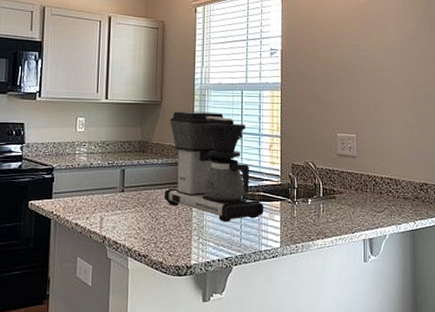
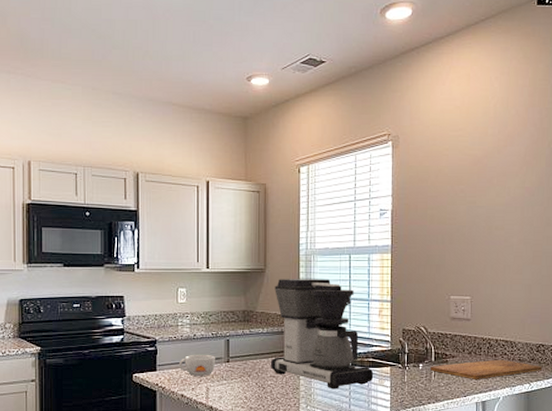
bowl: none [74,183,110,205] -> present [178,354,215,376]
cutting board: none [319,196,427,216] -> present [430,359,543,379]

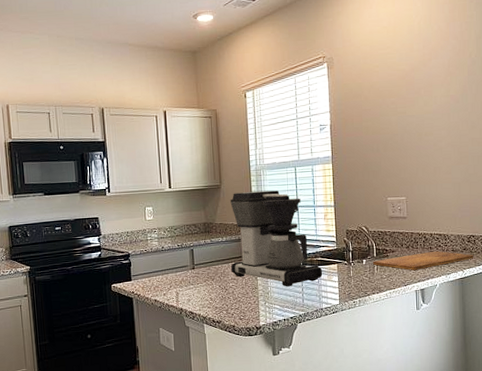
bowl: present [178,354,215,376] -> none [150,263,182,283]

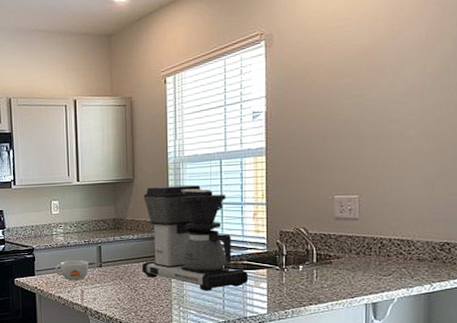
bowl: none [150,263,182,283] -> present [54,260,89,280]
cutting board: present [373,251,474,270] -> none [312,259,448,280]

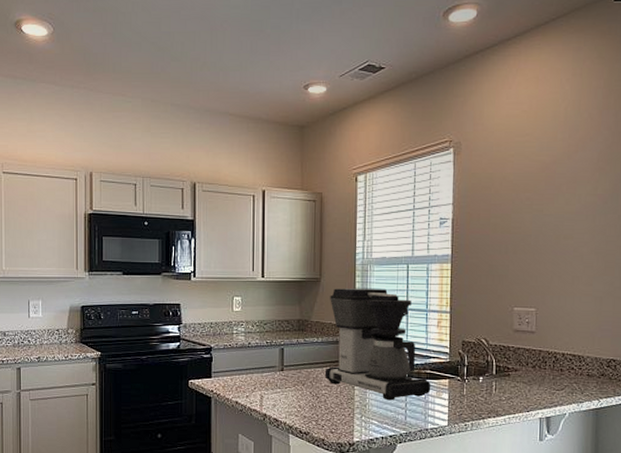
bowl: present [54,260,89,280] -> none [233,362,269,384]

